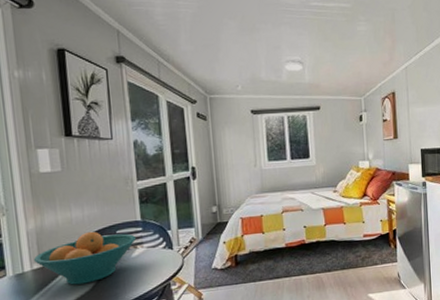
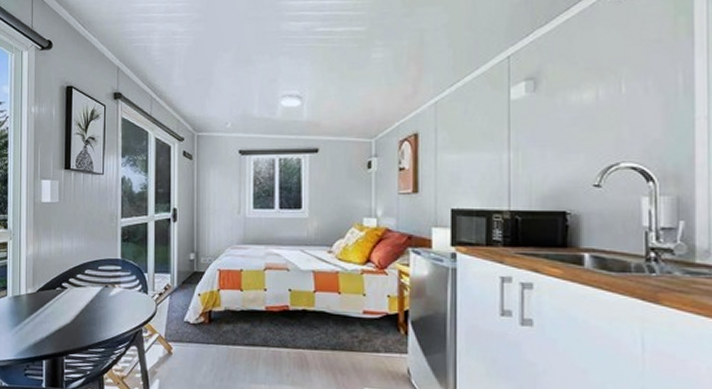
fruit bowl: present [34,231,137,285] -> none [29,264,116,316]

